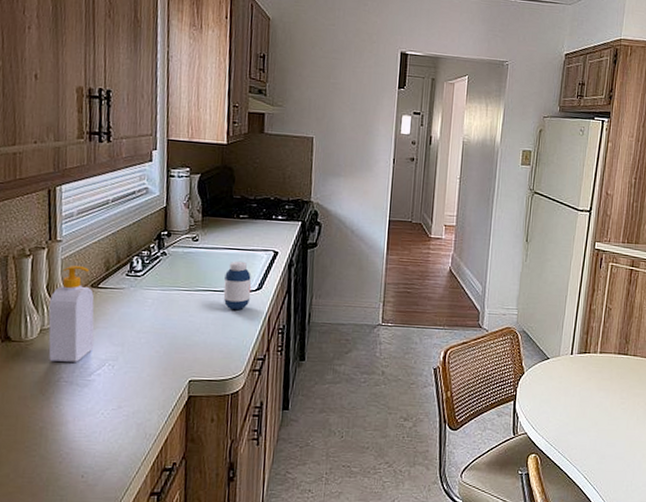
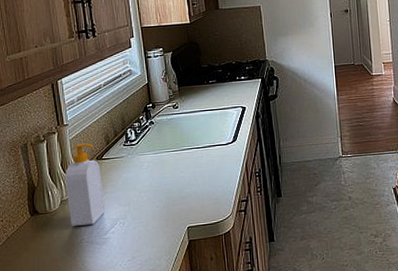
medicine bottle: present [223,261,252,311] -> none [204,119,228,162]

